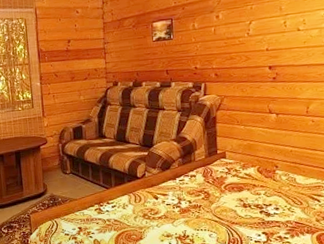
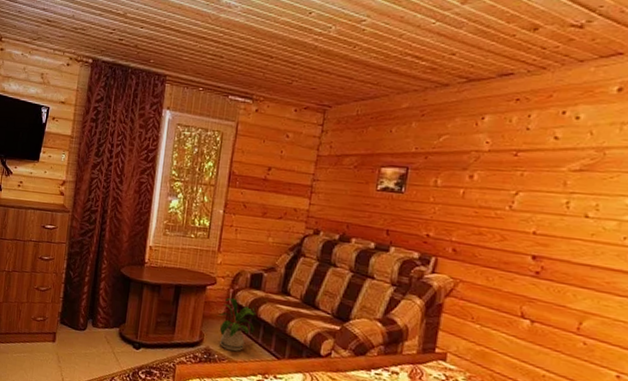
house plant: none [53,150,85,193] -> present [216,298,257,352]

